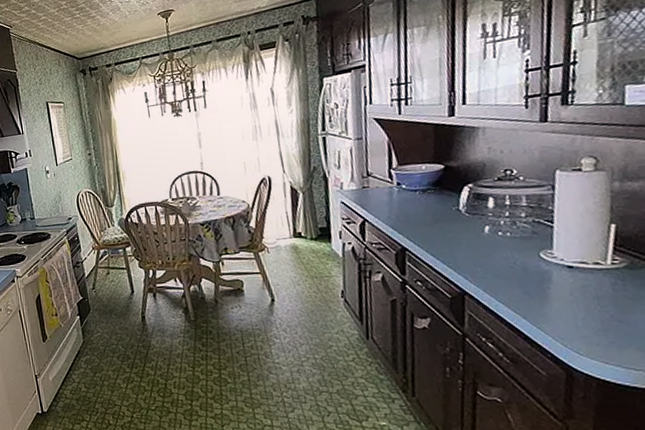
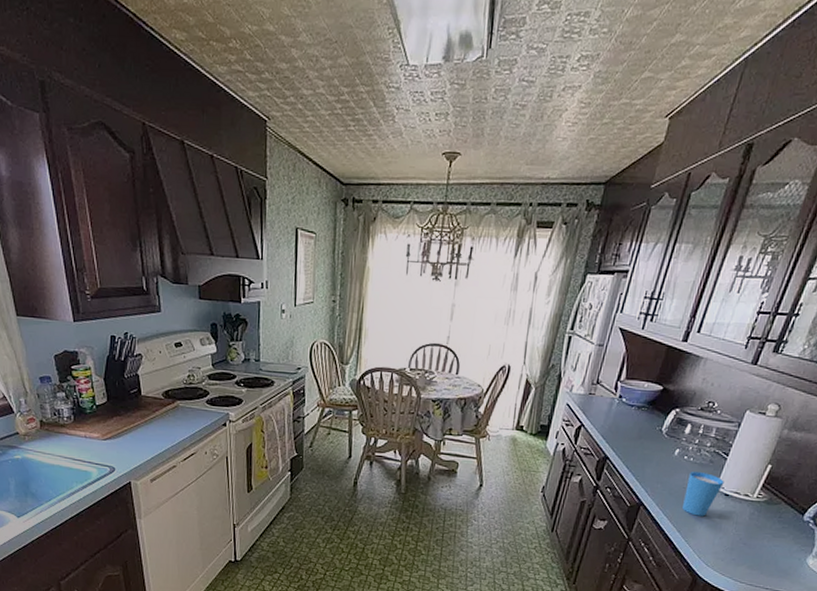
cup: none [511,246,561,297] -> present [682,472,724,517]

